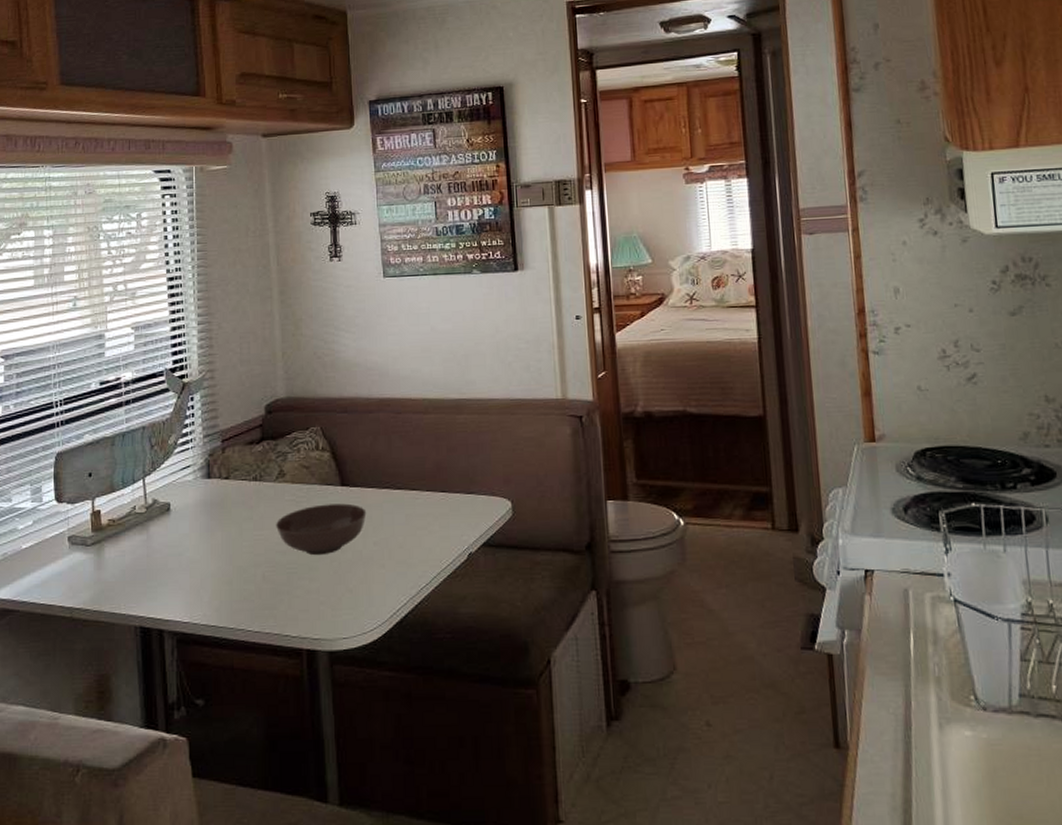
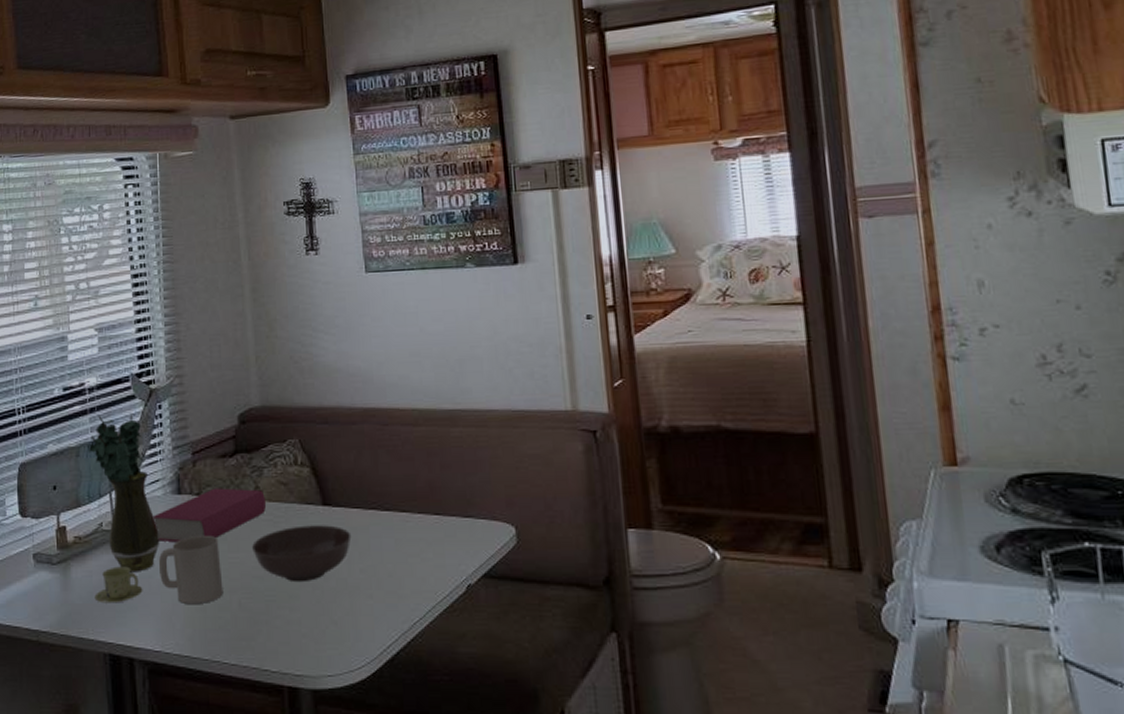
vase: none [124,406,190,551] -> present [89,415,160,572]
cup and saucer: none [127,546,173,580] -> present [94,566,143,603]
book: none [183,472,290,523] -> present [153,488,267,543]
mug: none [188,515,249,579] -> present [158,535,223,605]

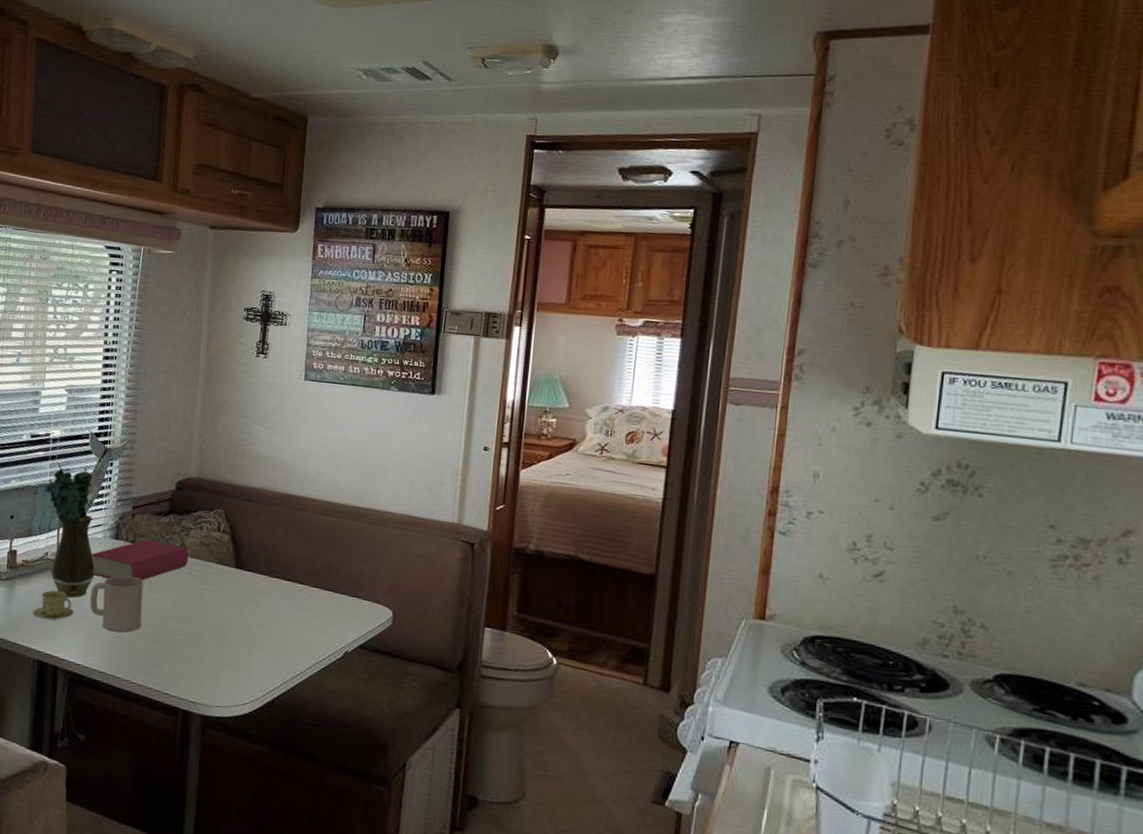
bowl: present [252,525,352,583] -> none [171,581,256,628]

